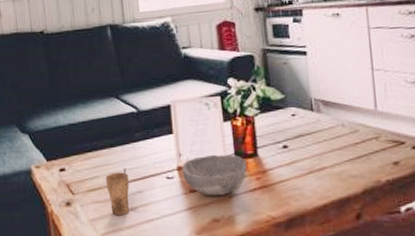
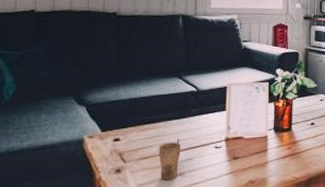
bowl: present [182,154,247,195] -> none [229,128,282,162]

